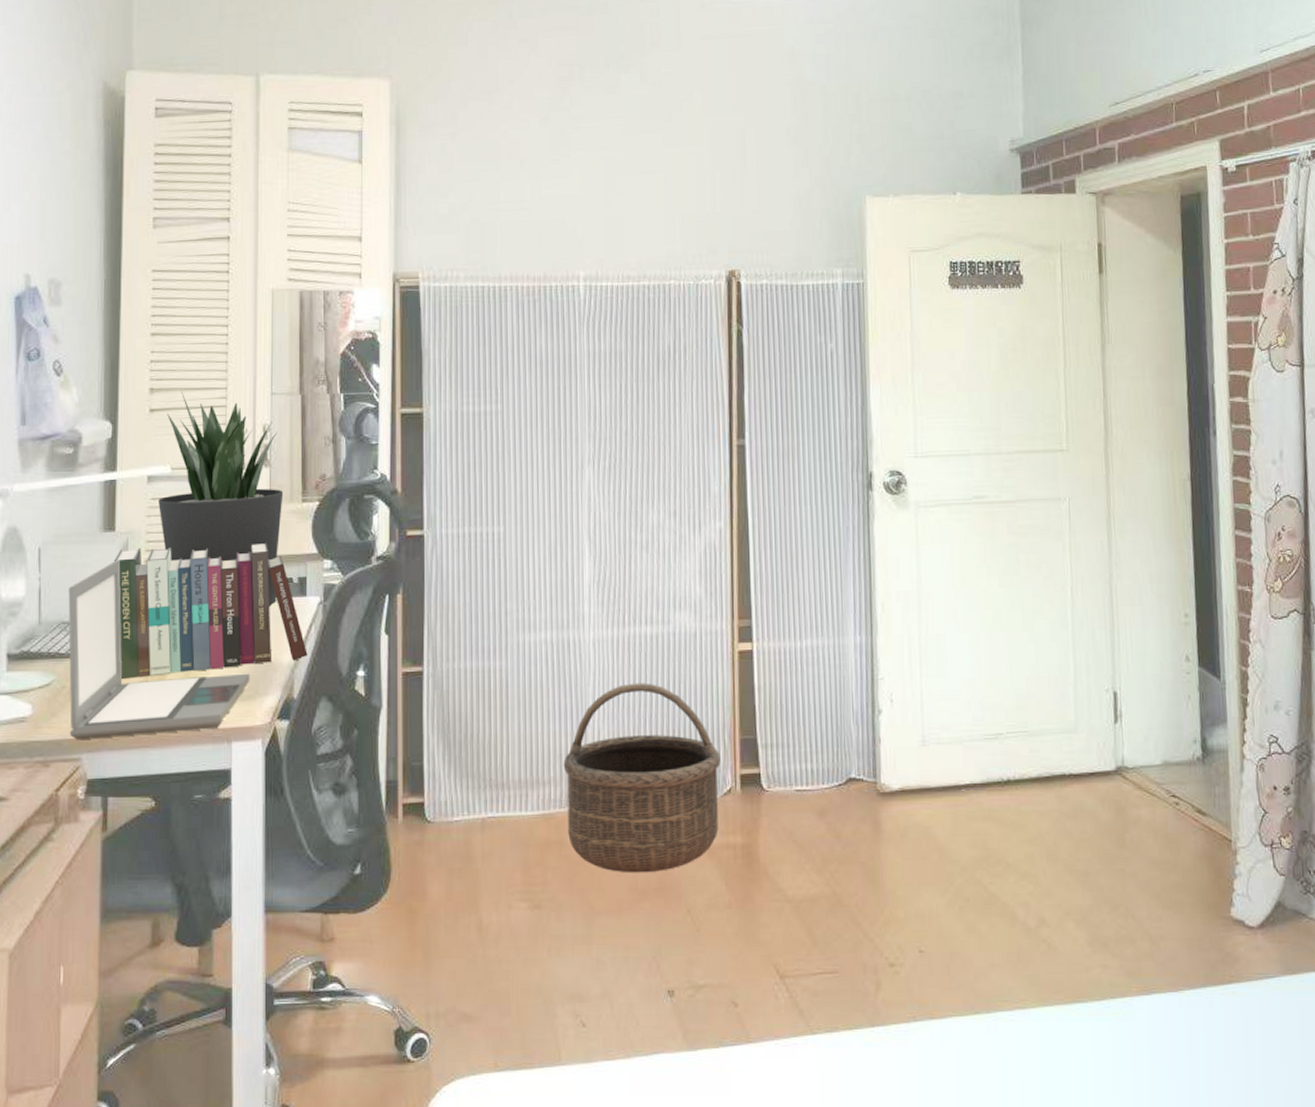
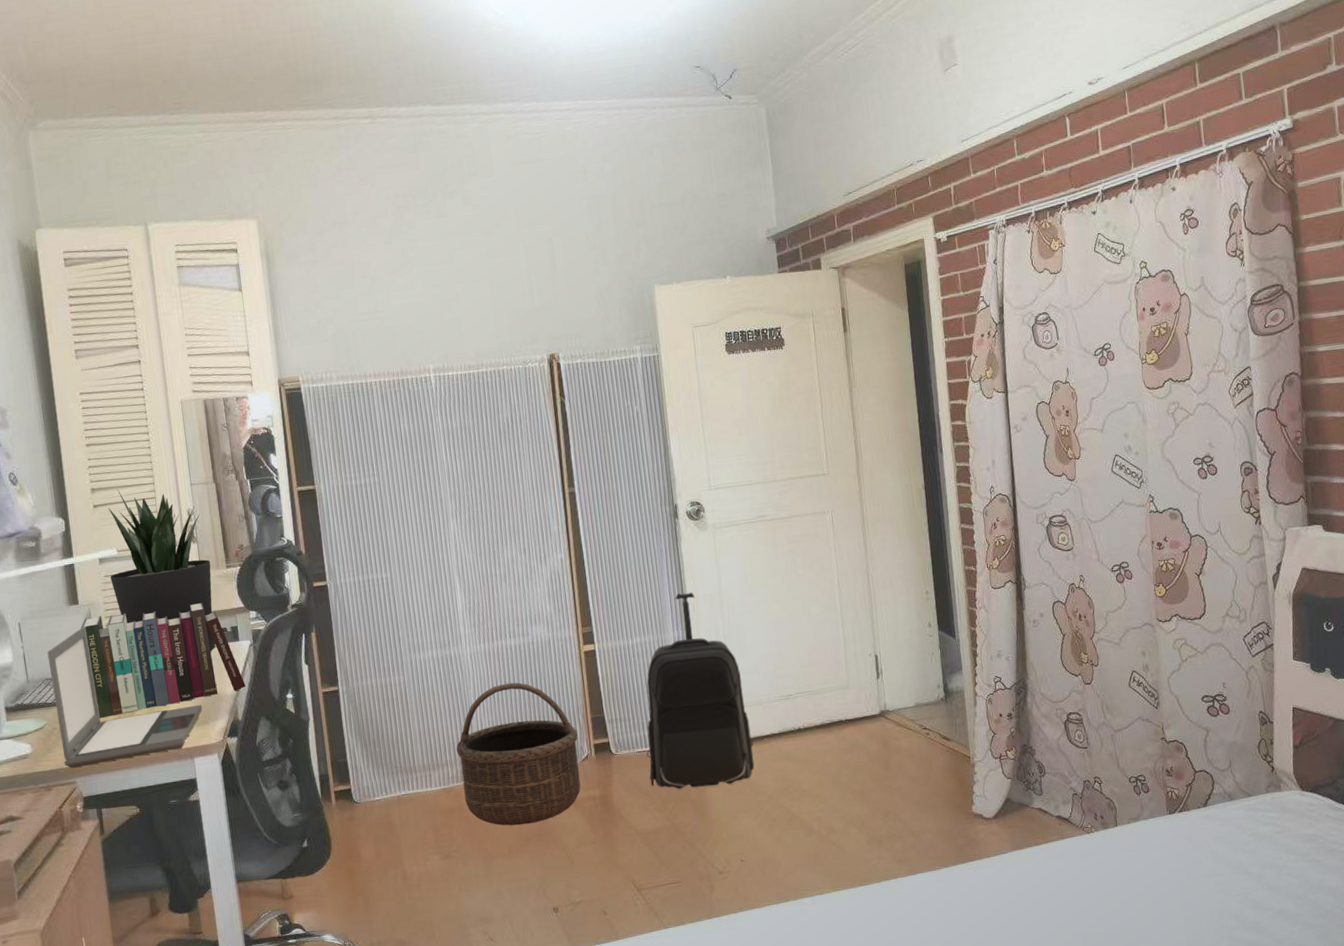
rolling backpack: none [807,587,947,846] -> present [647,592,755,789]

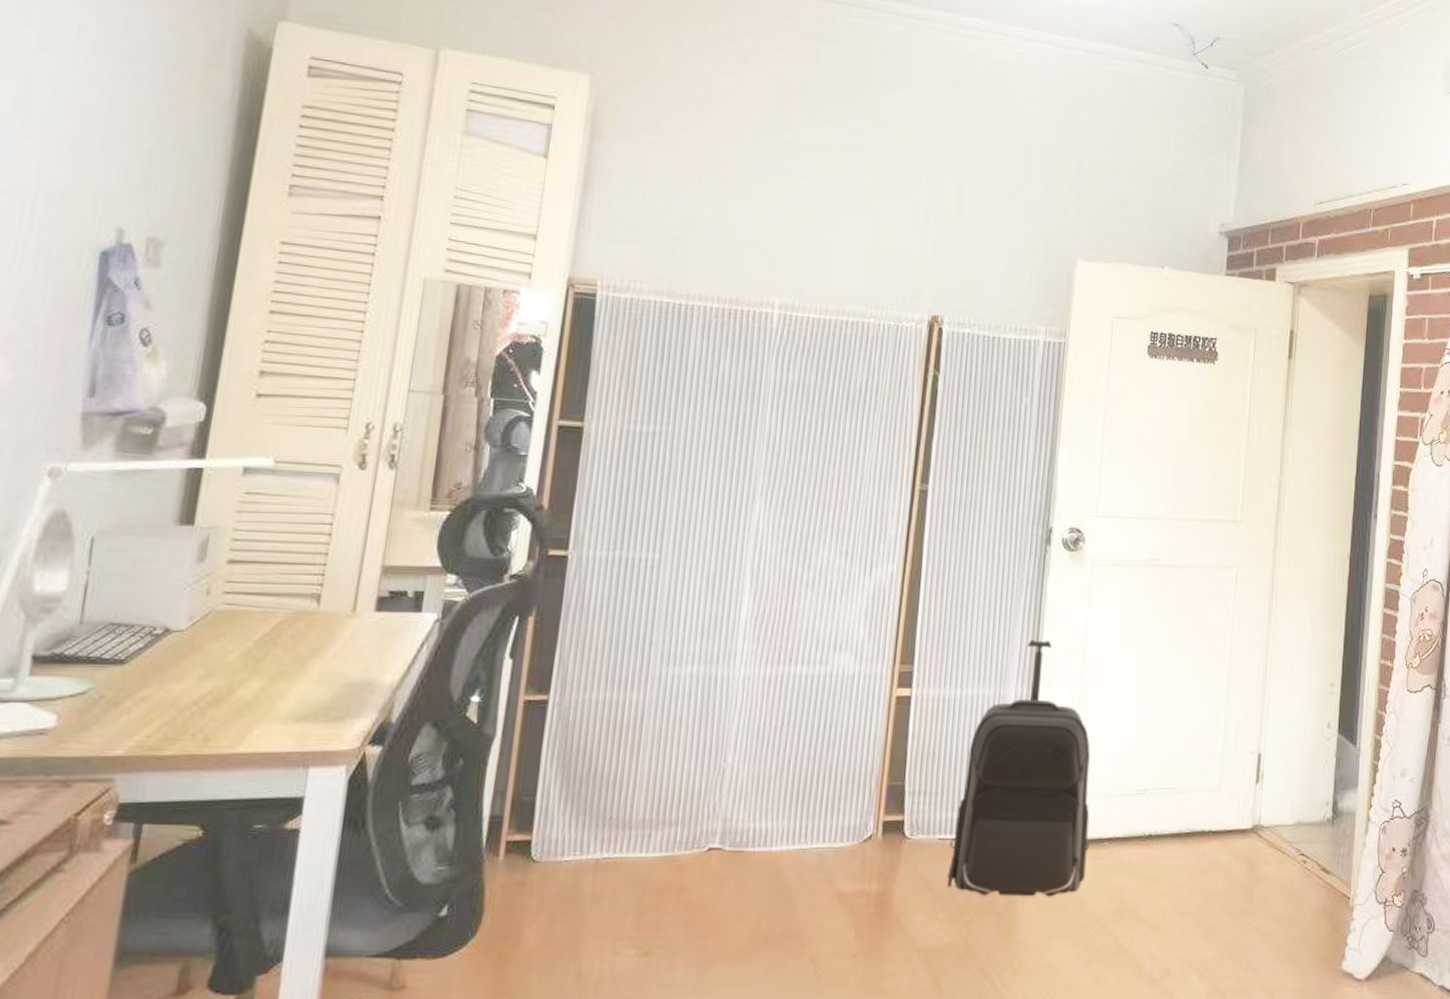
laptop: present [47,626,203,769] -> none [102,557,342,759]
books: present [80,602,246,719] -> none [178,545,415,693]
planter: present [108,489,216,652] -> none [252,378,410,622]
basket: present [456,682,581,826] -> none [690,723,865,920]

